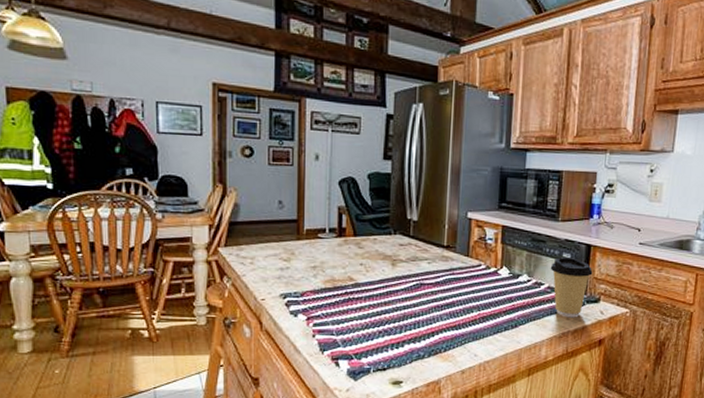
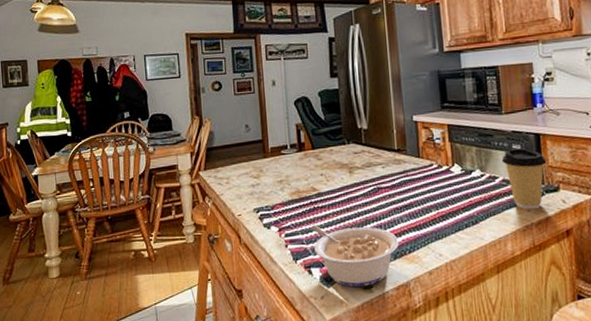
legume: none [342,316,436,382] -> present [310,225,399,288]

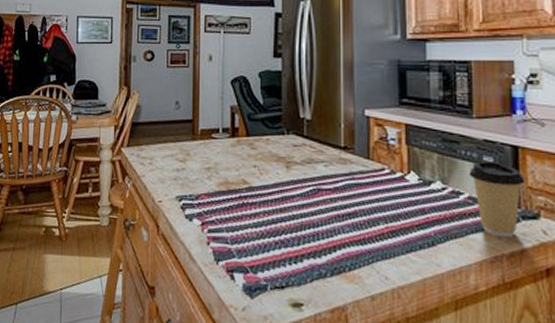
legume: present [310,225,399,288] -> none [237,223,338,304]

